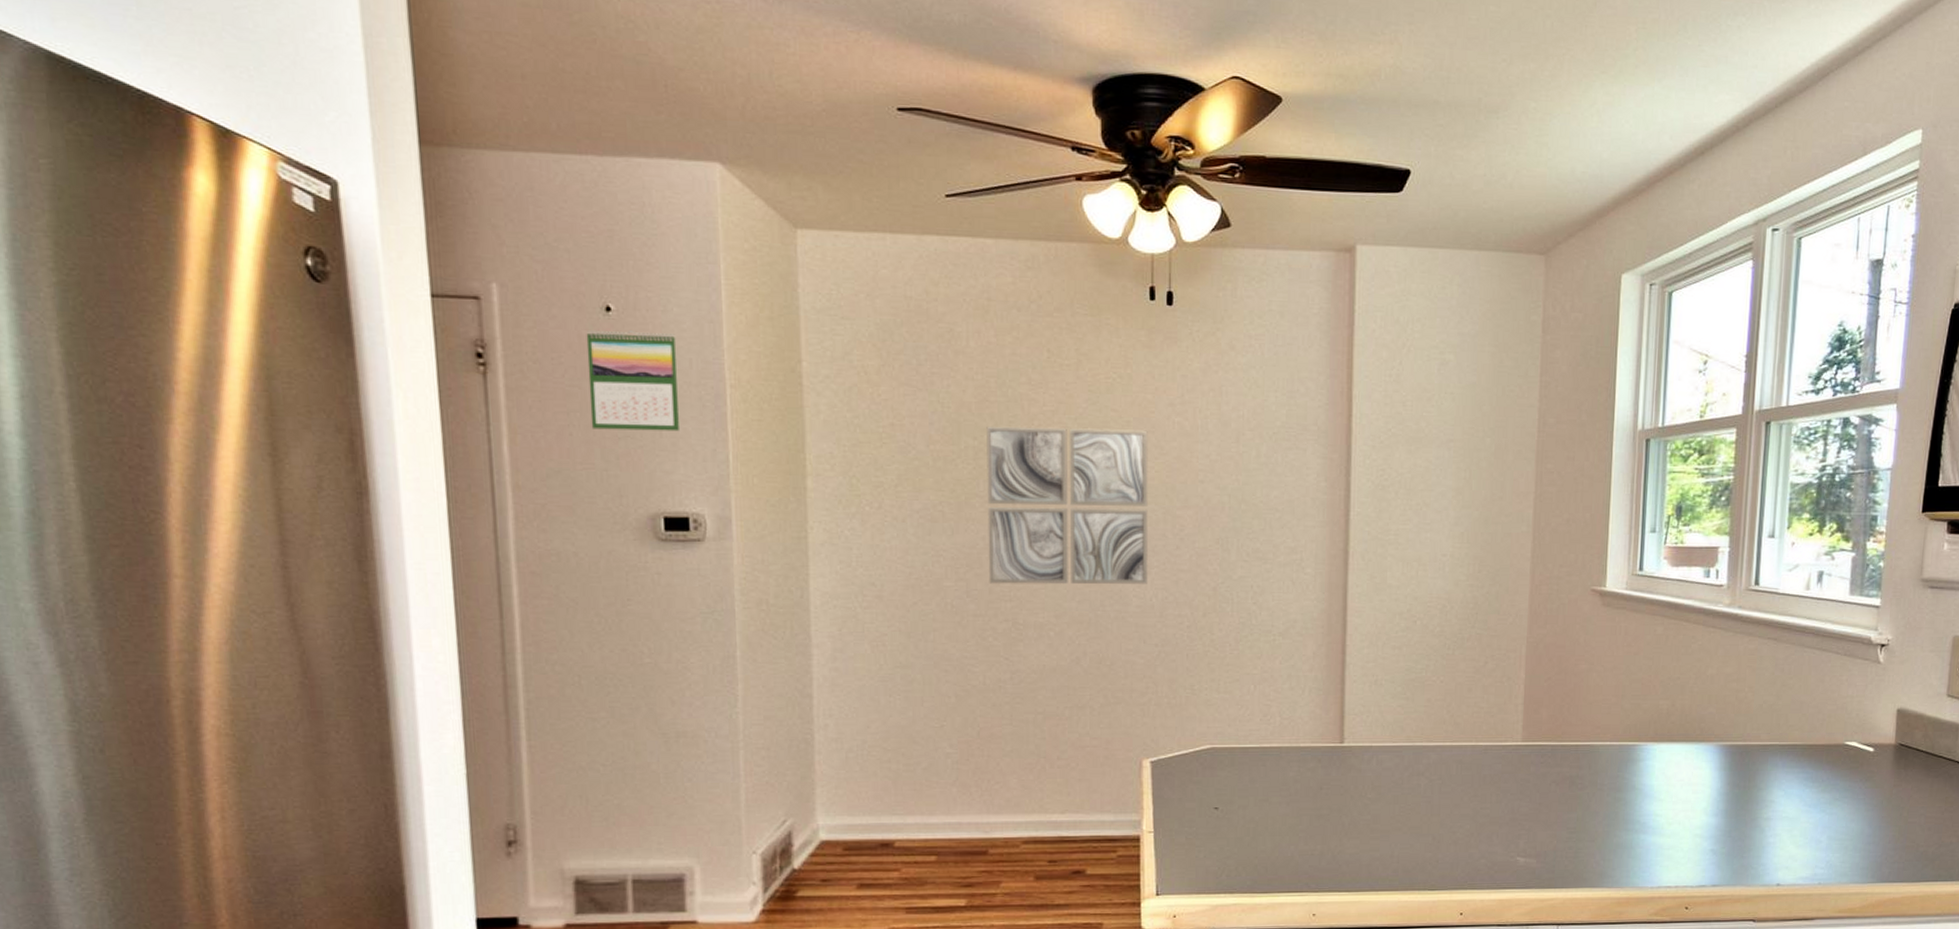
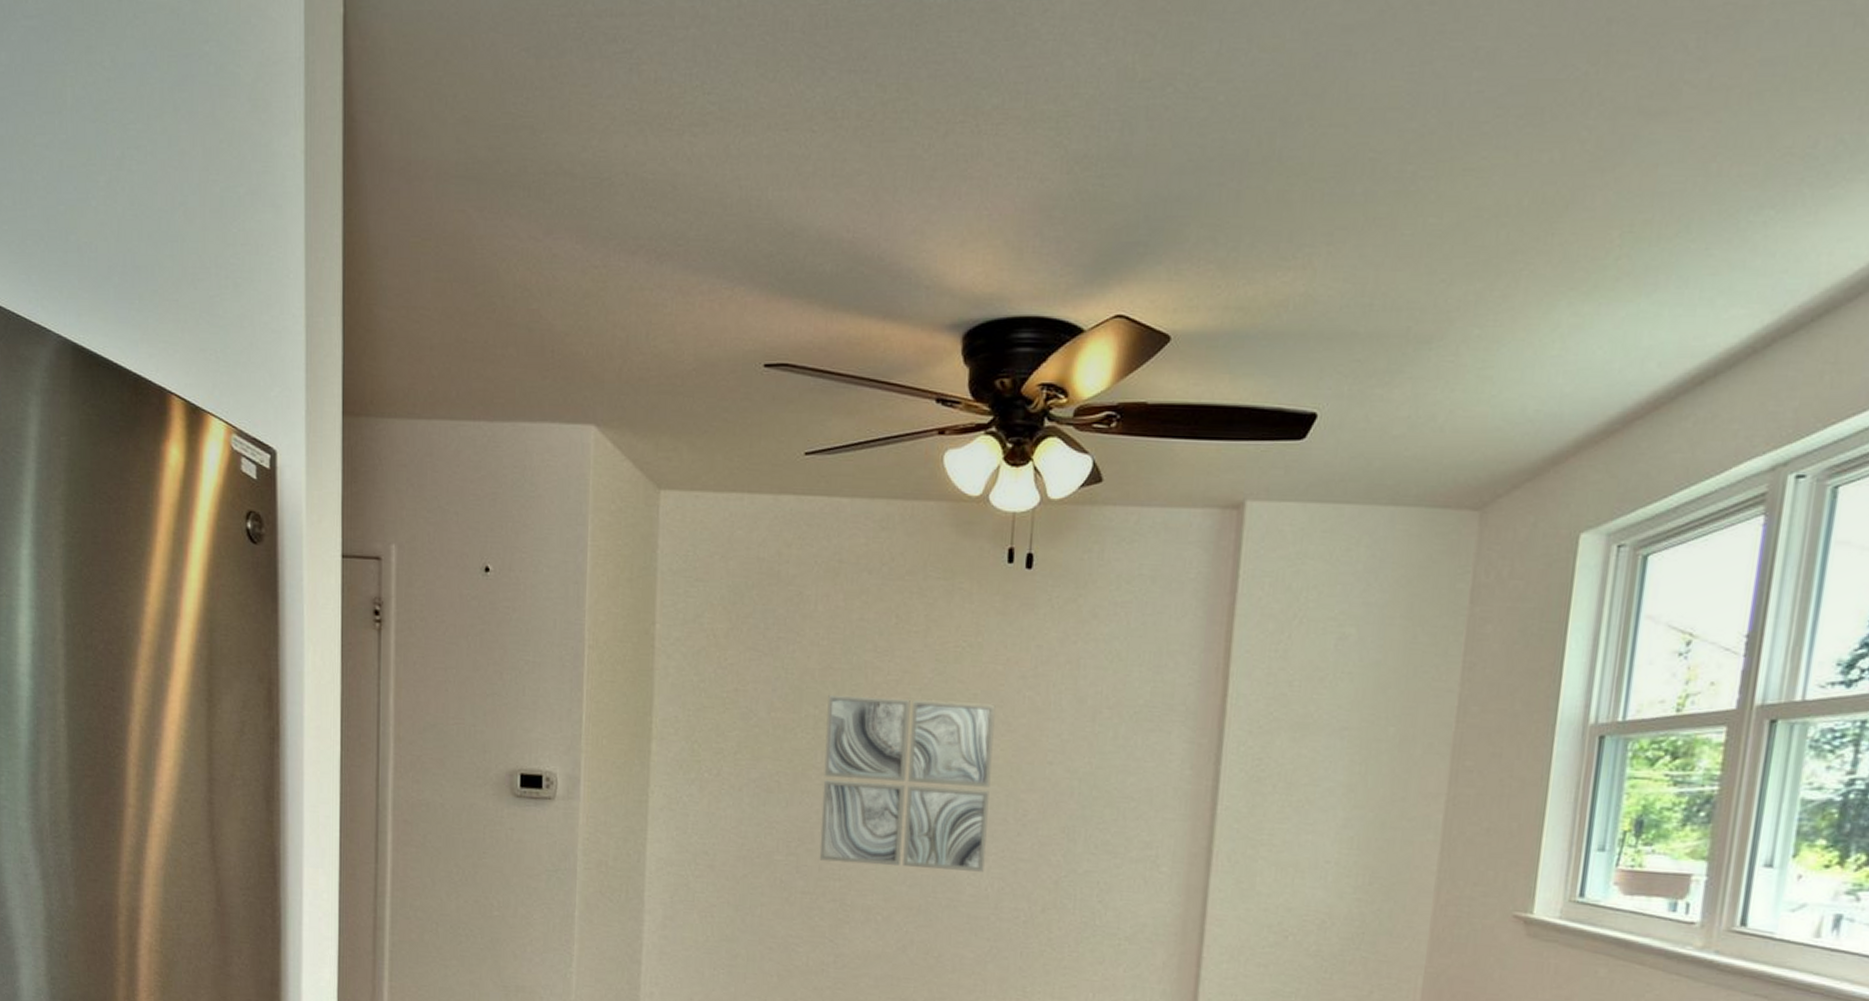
calendar: present [586,331,681,432] -> none [464,590,544,690]

